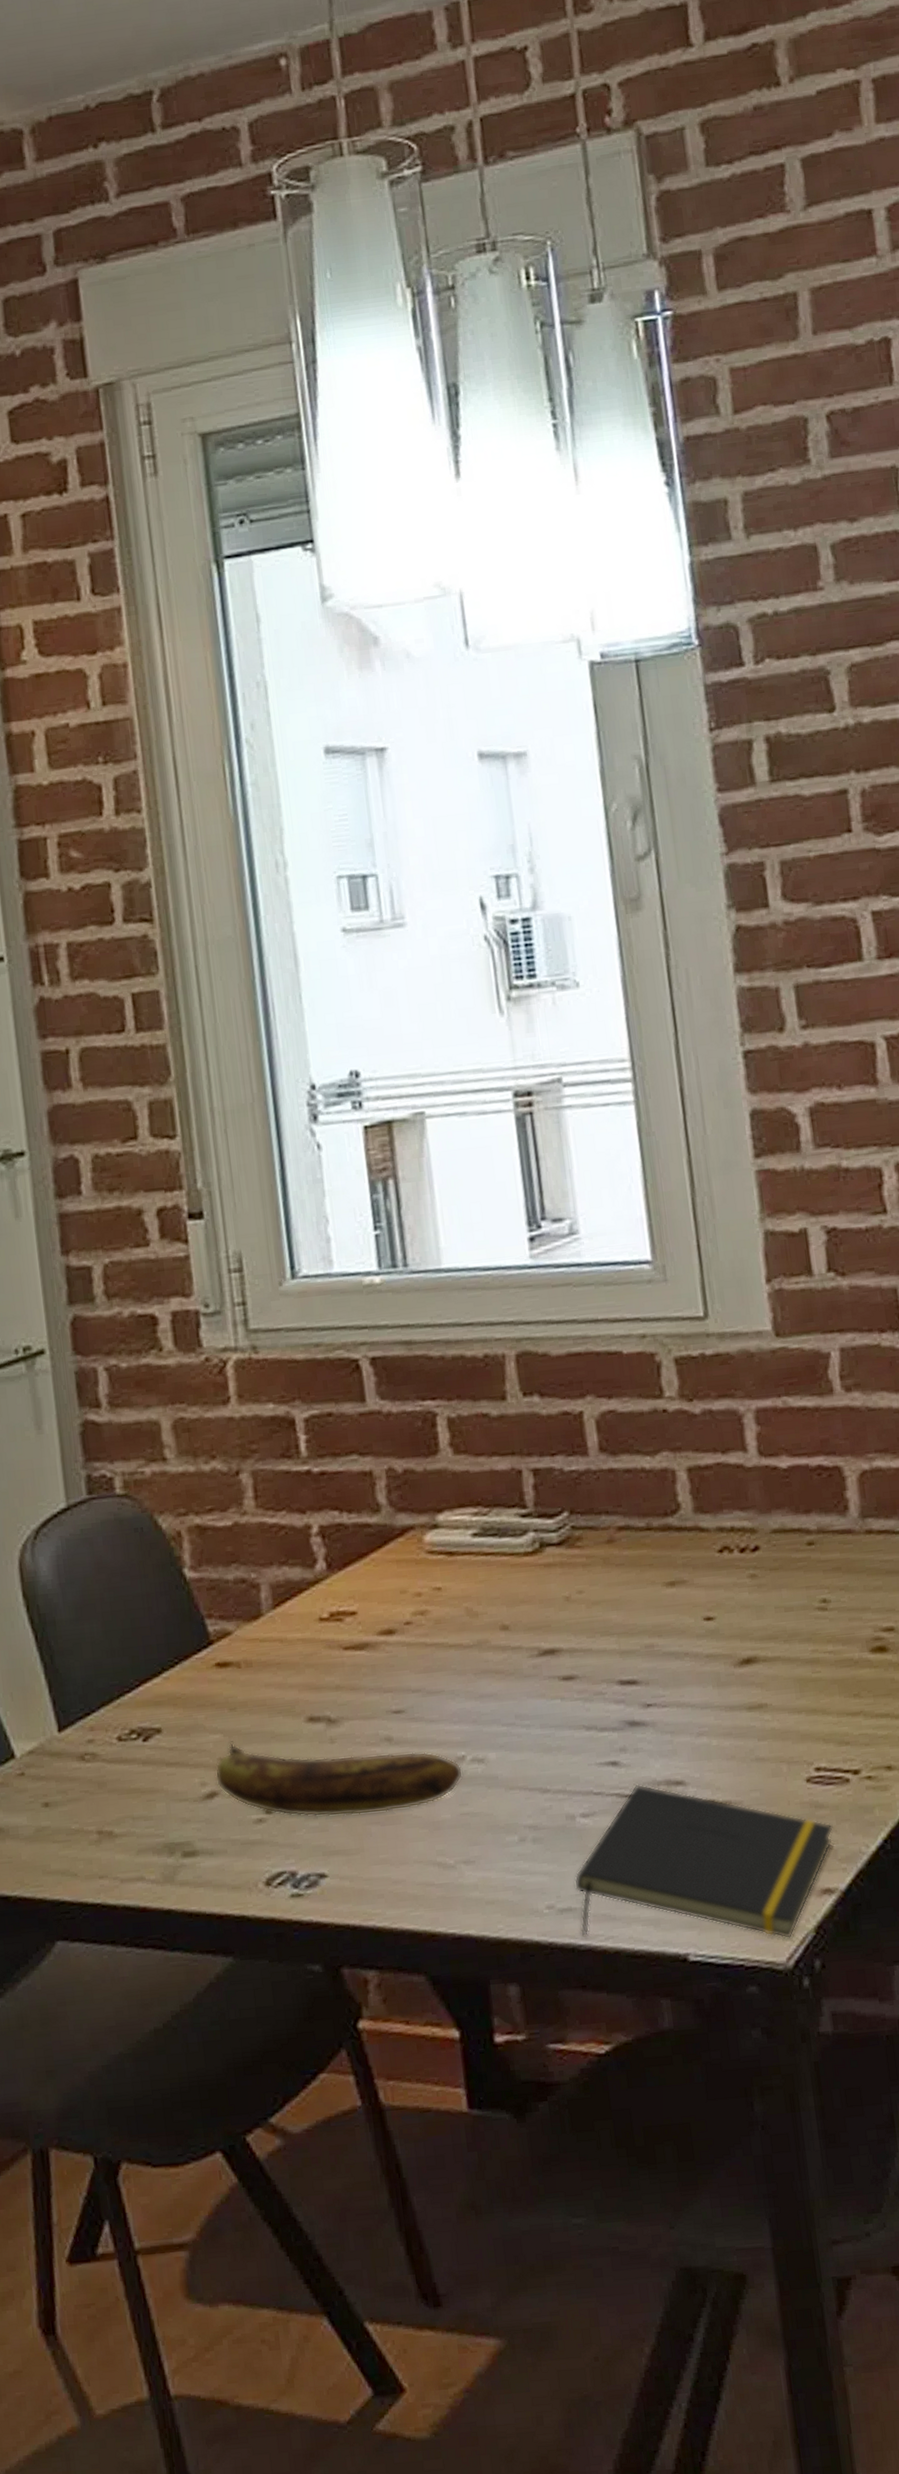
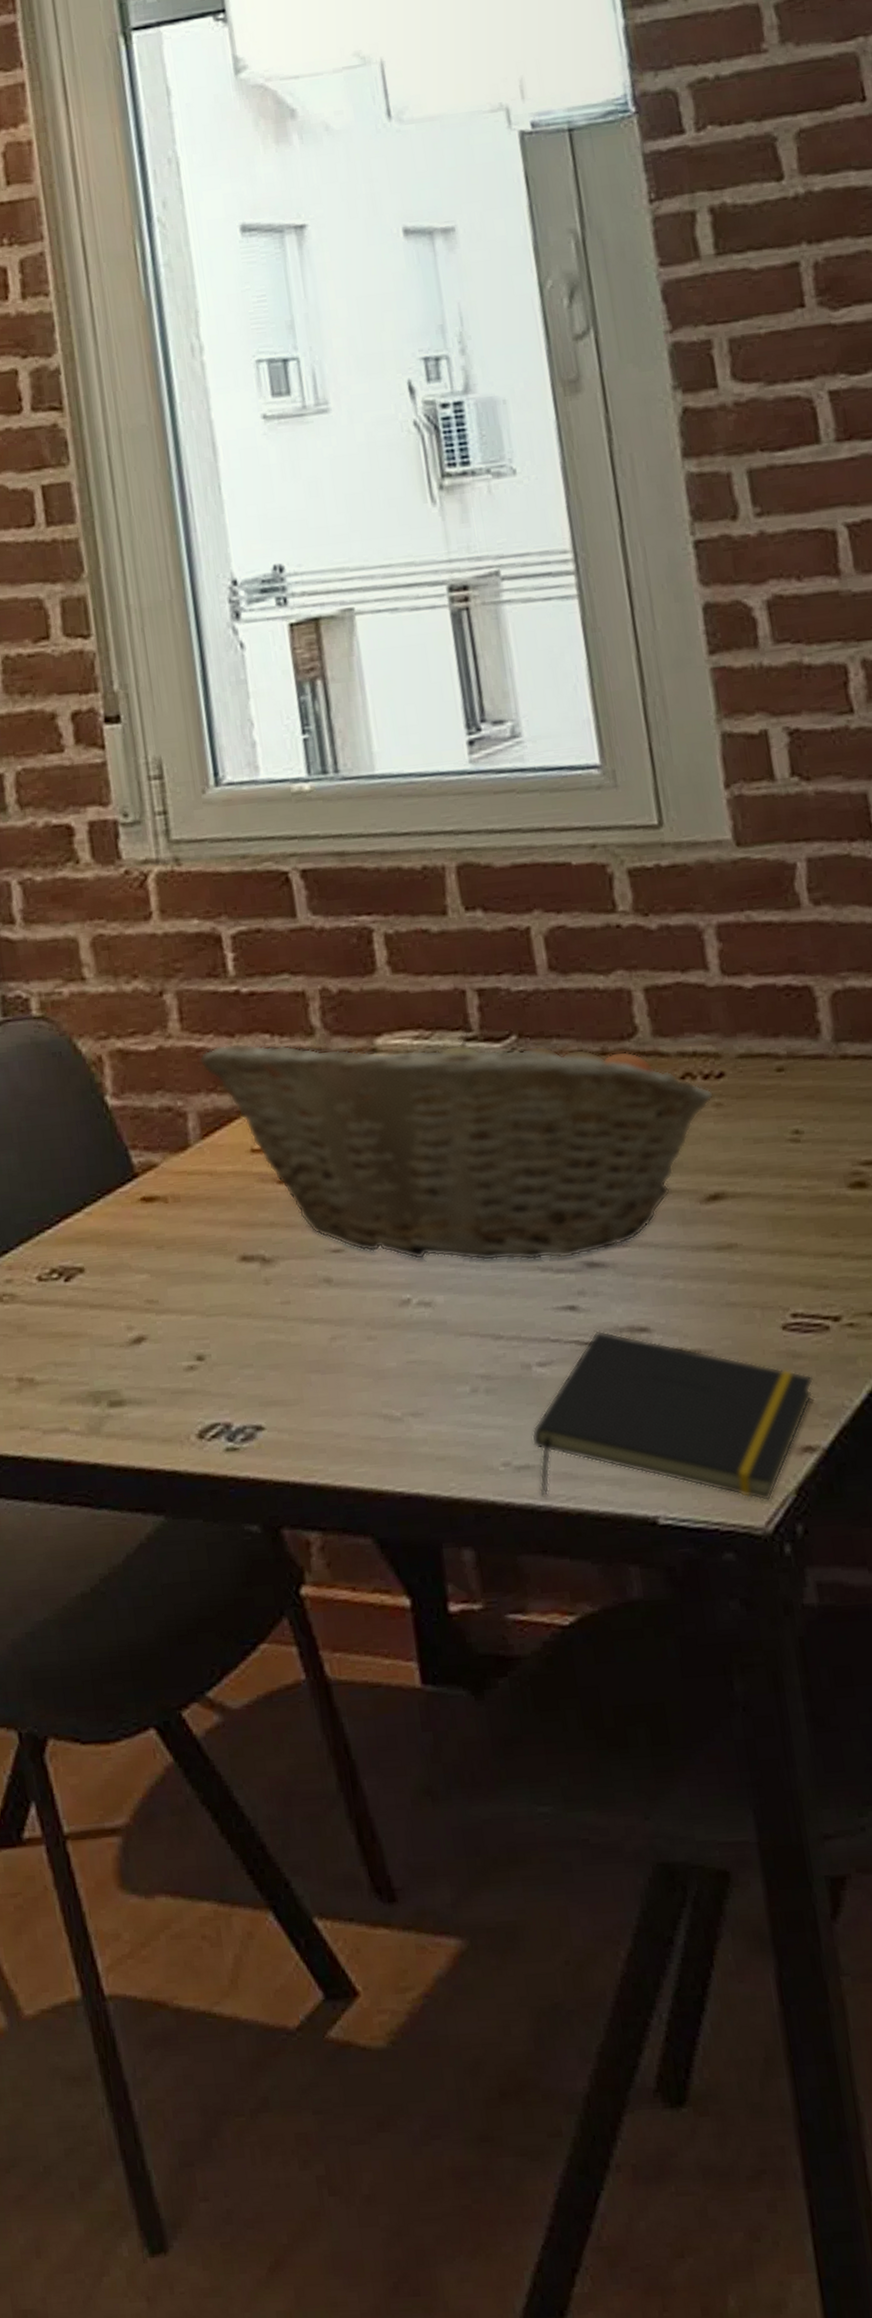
banana: present [215,1741,464,1817] -> none [142,1281,409,1364]
fruit basket: none [271,1500,749,1721] -> present [198,1022,714,1261]

